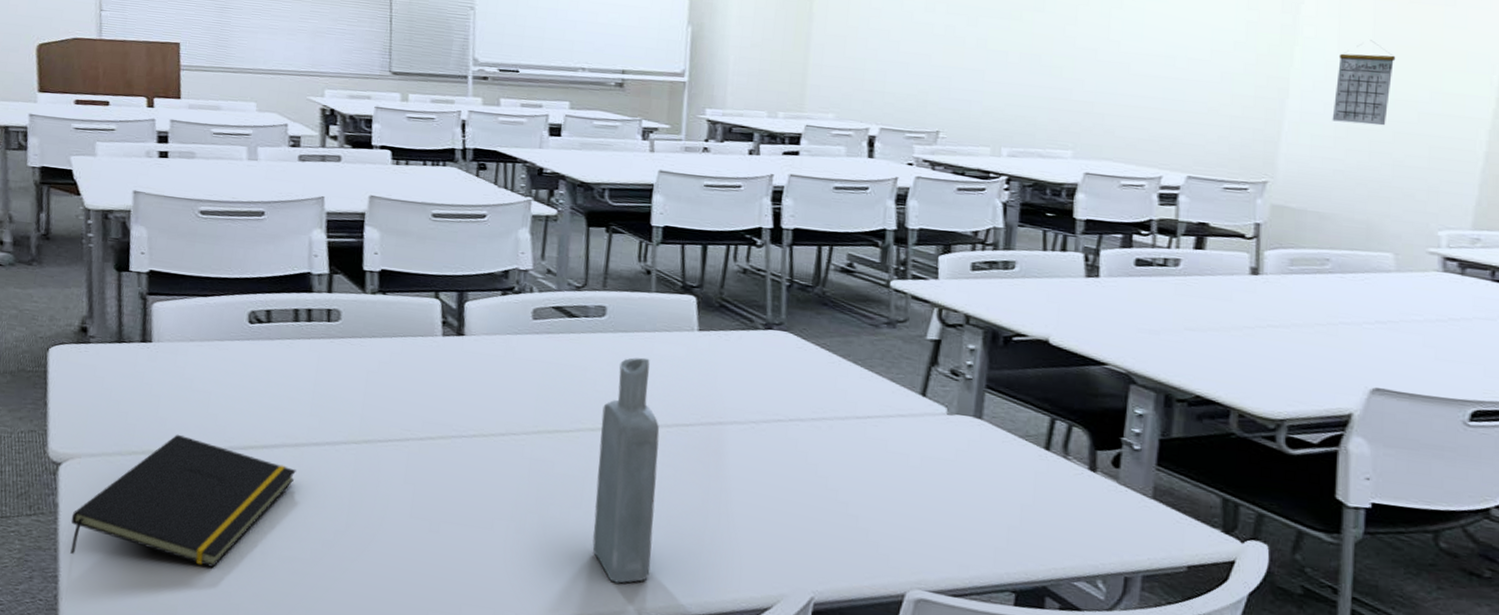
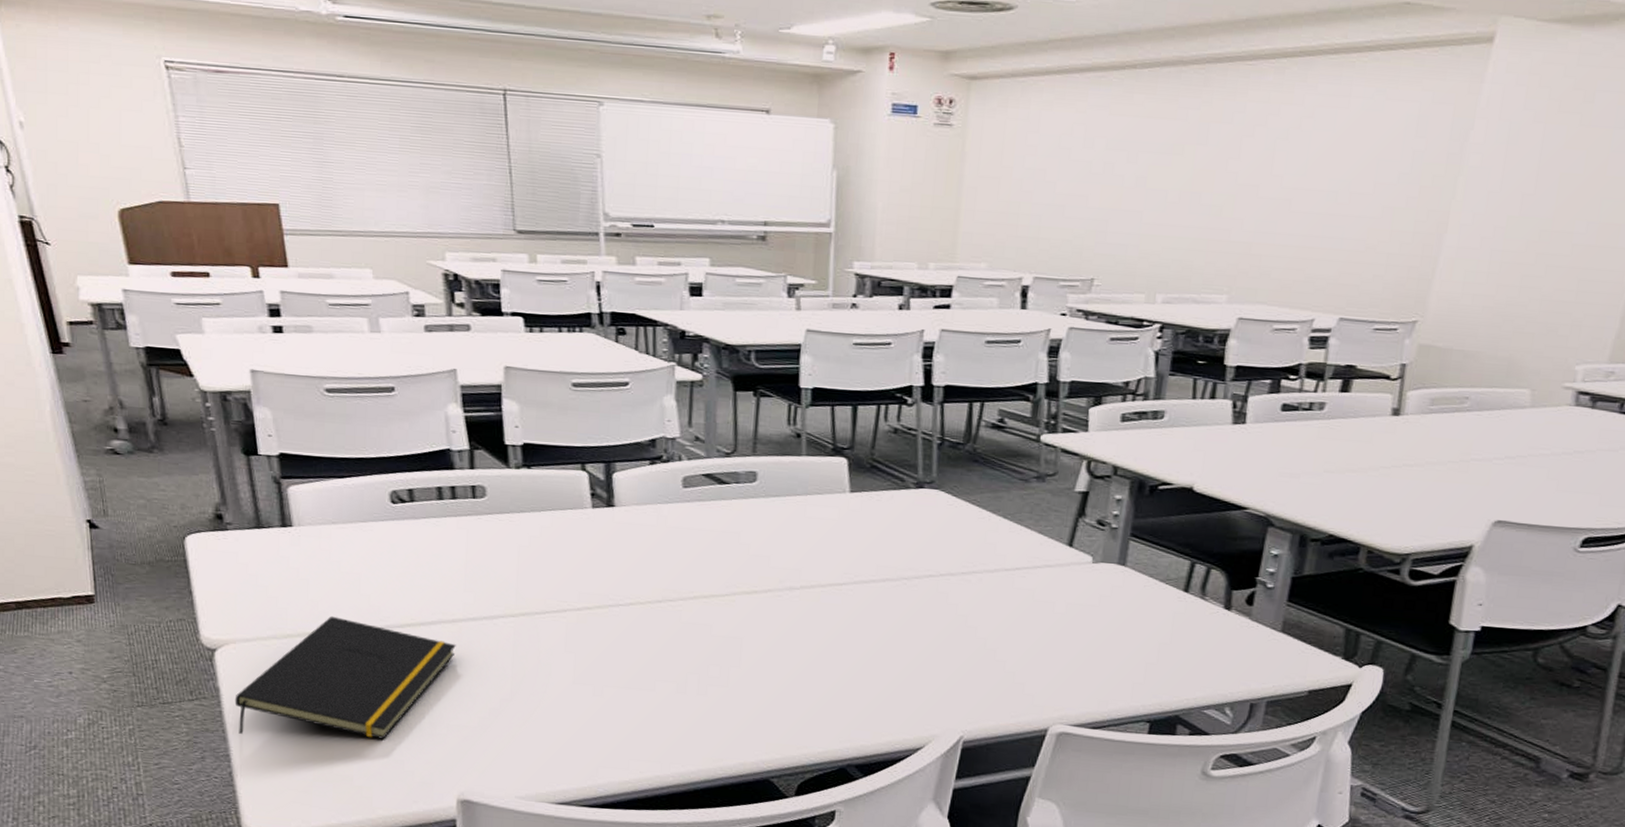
bottle: present [592,357,660,584] -> none [752,521,814,733]
calendar: present [1332,40,1396,126] -> none [1487,167,1558,260]

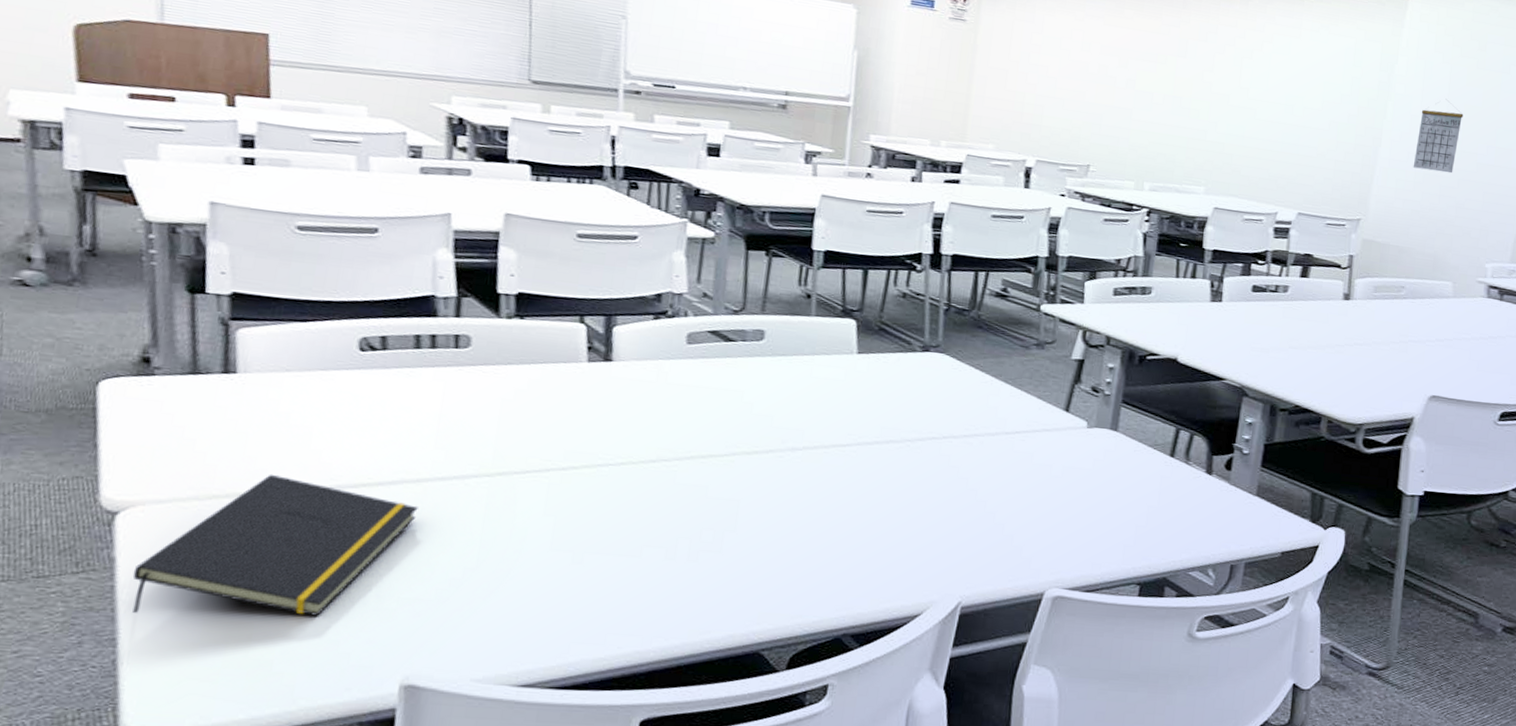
calendar: none [1487,167,1558,260] -> present [1413,99,1464,174]

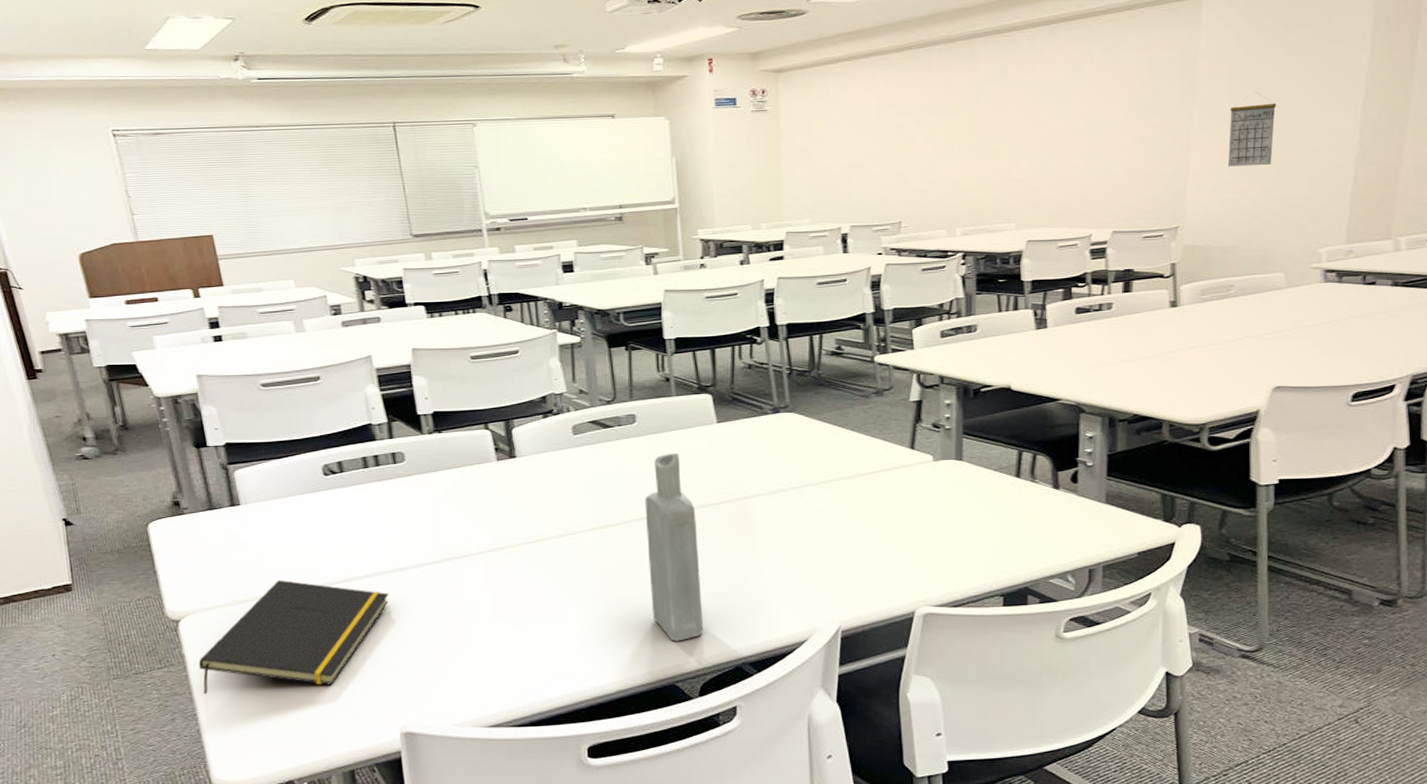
bottle: none [746,380,817,602] -> present [645,453,704,642]

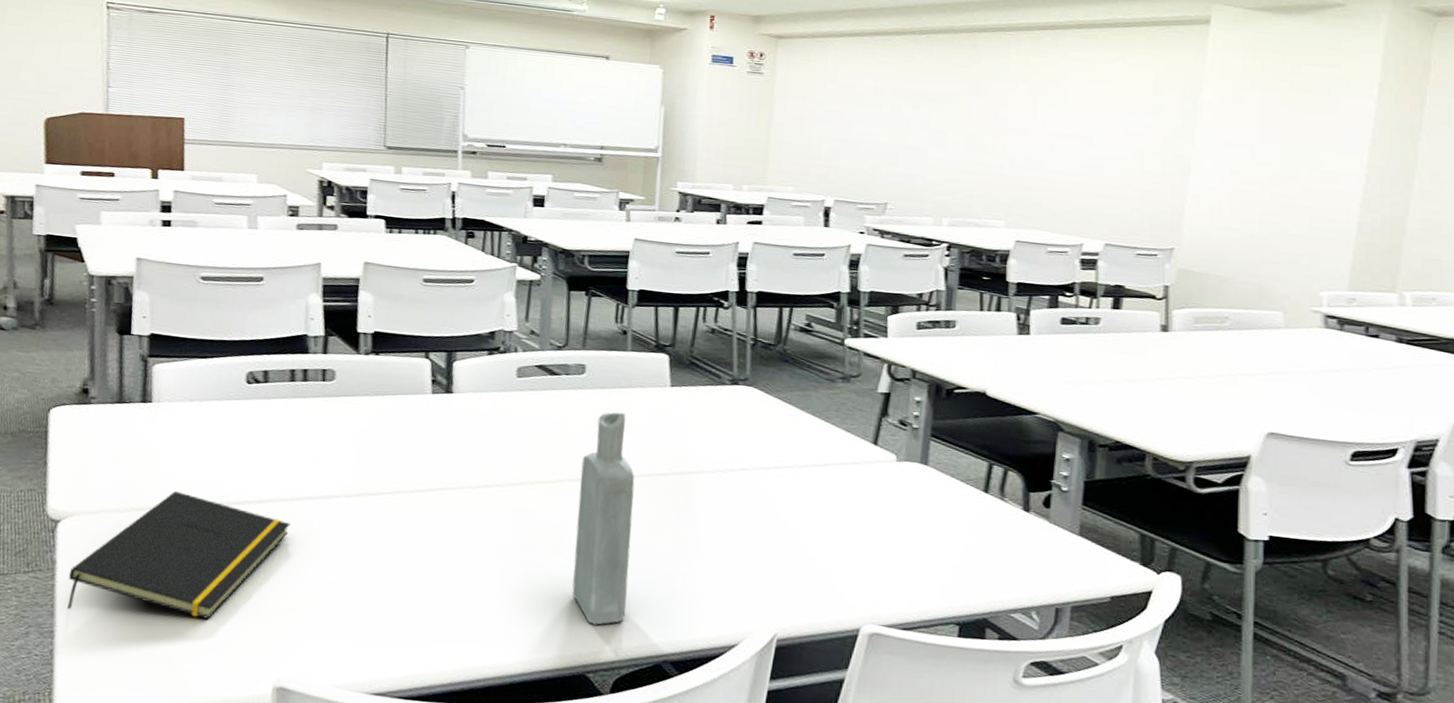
calendar: present [1227,92,1277,167] -> none [1228,123,1281,199]

